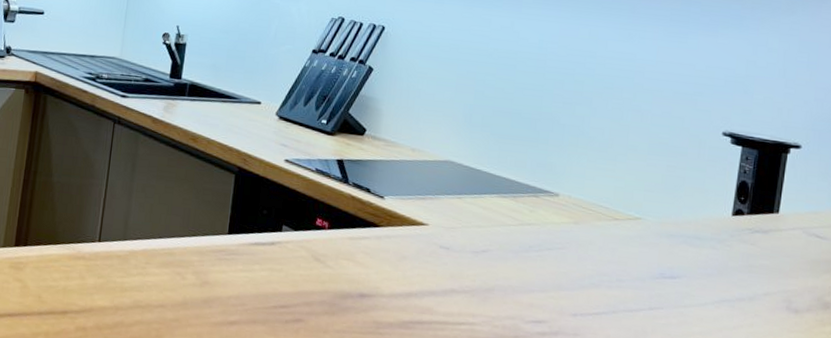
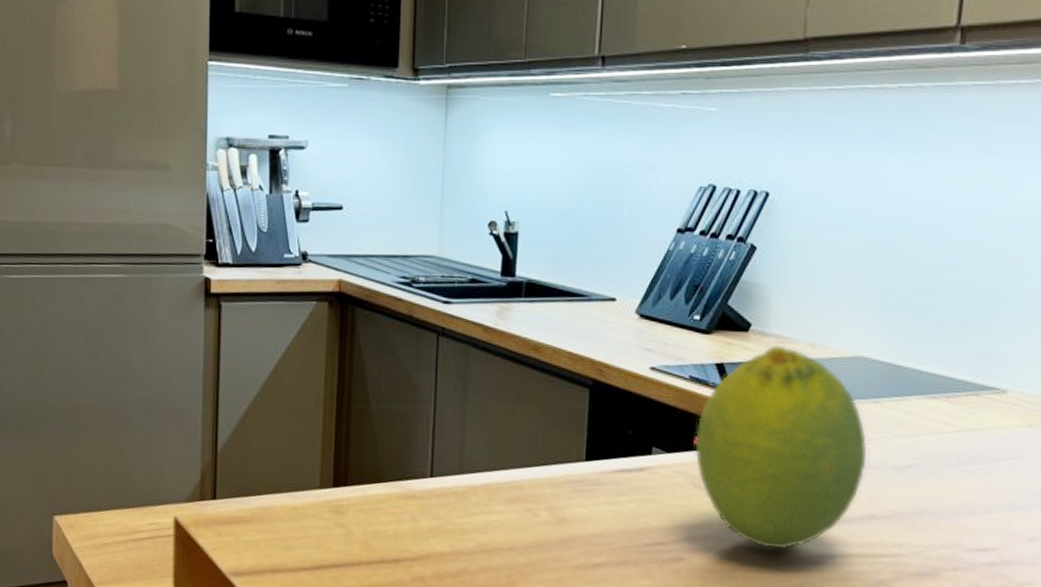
fruit: none [316,148,452,316] -> present [695,345,868,550]

